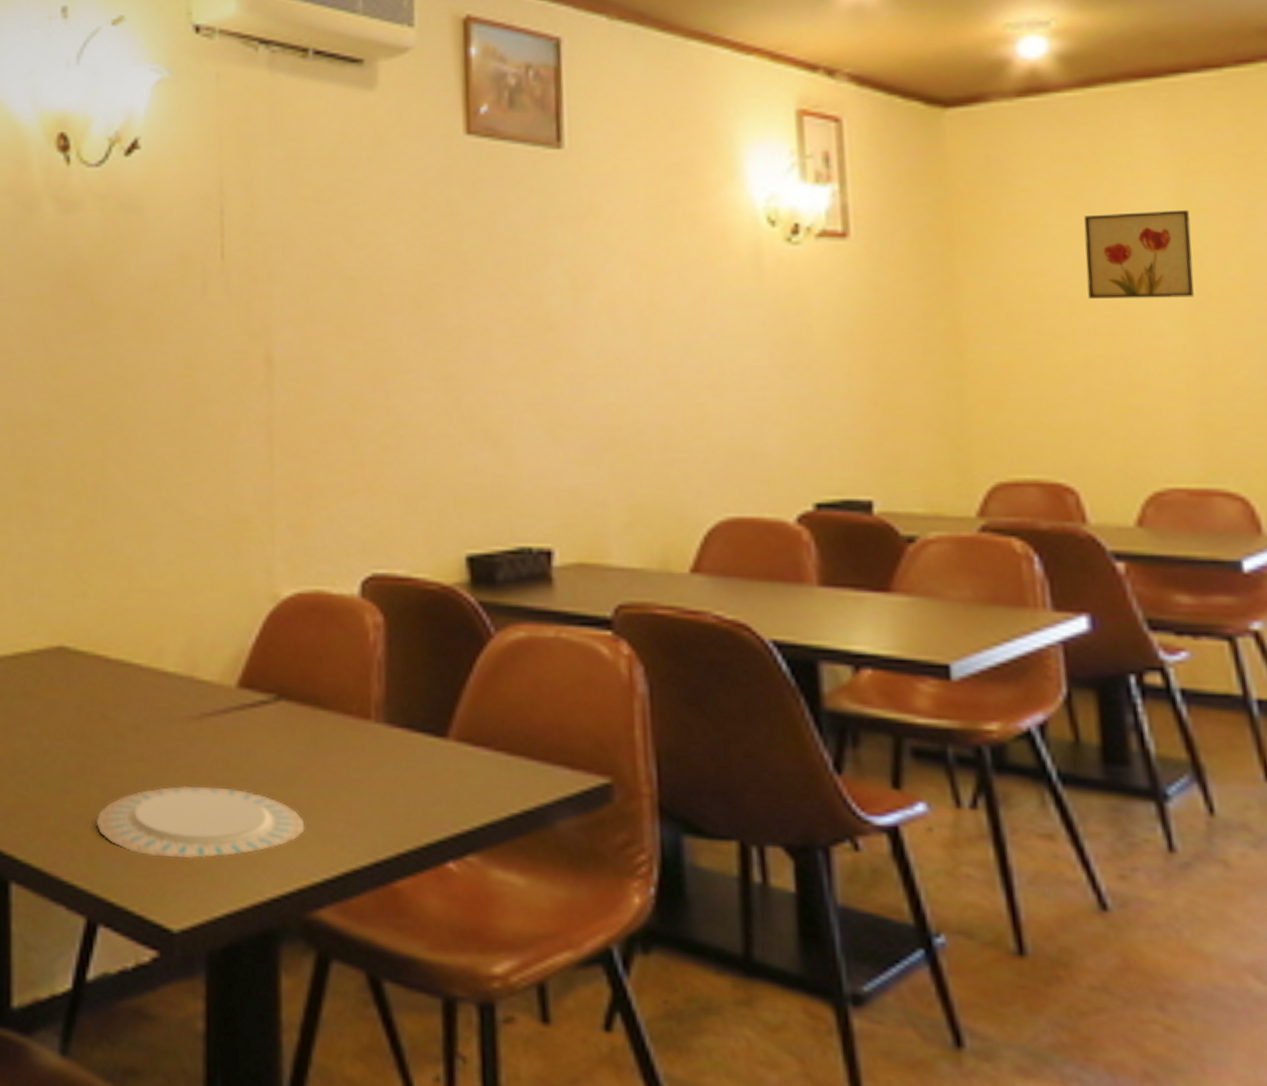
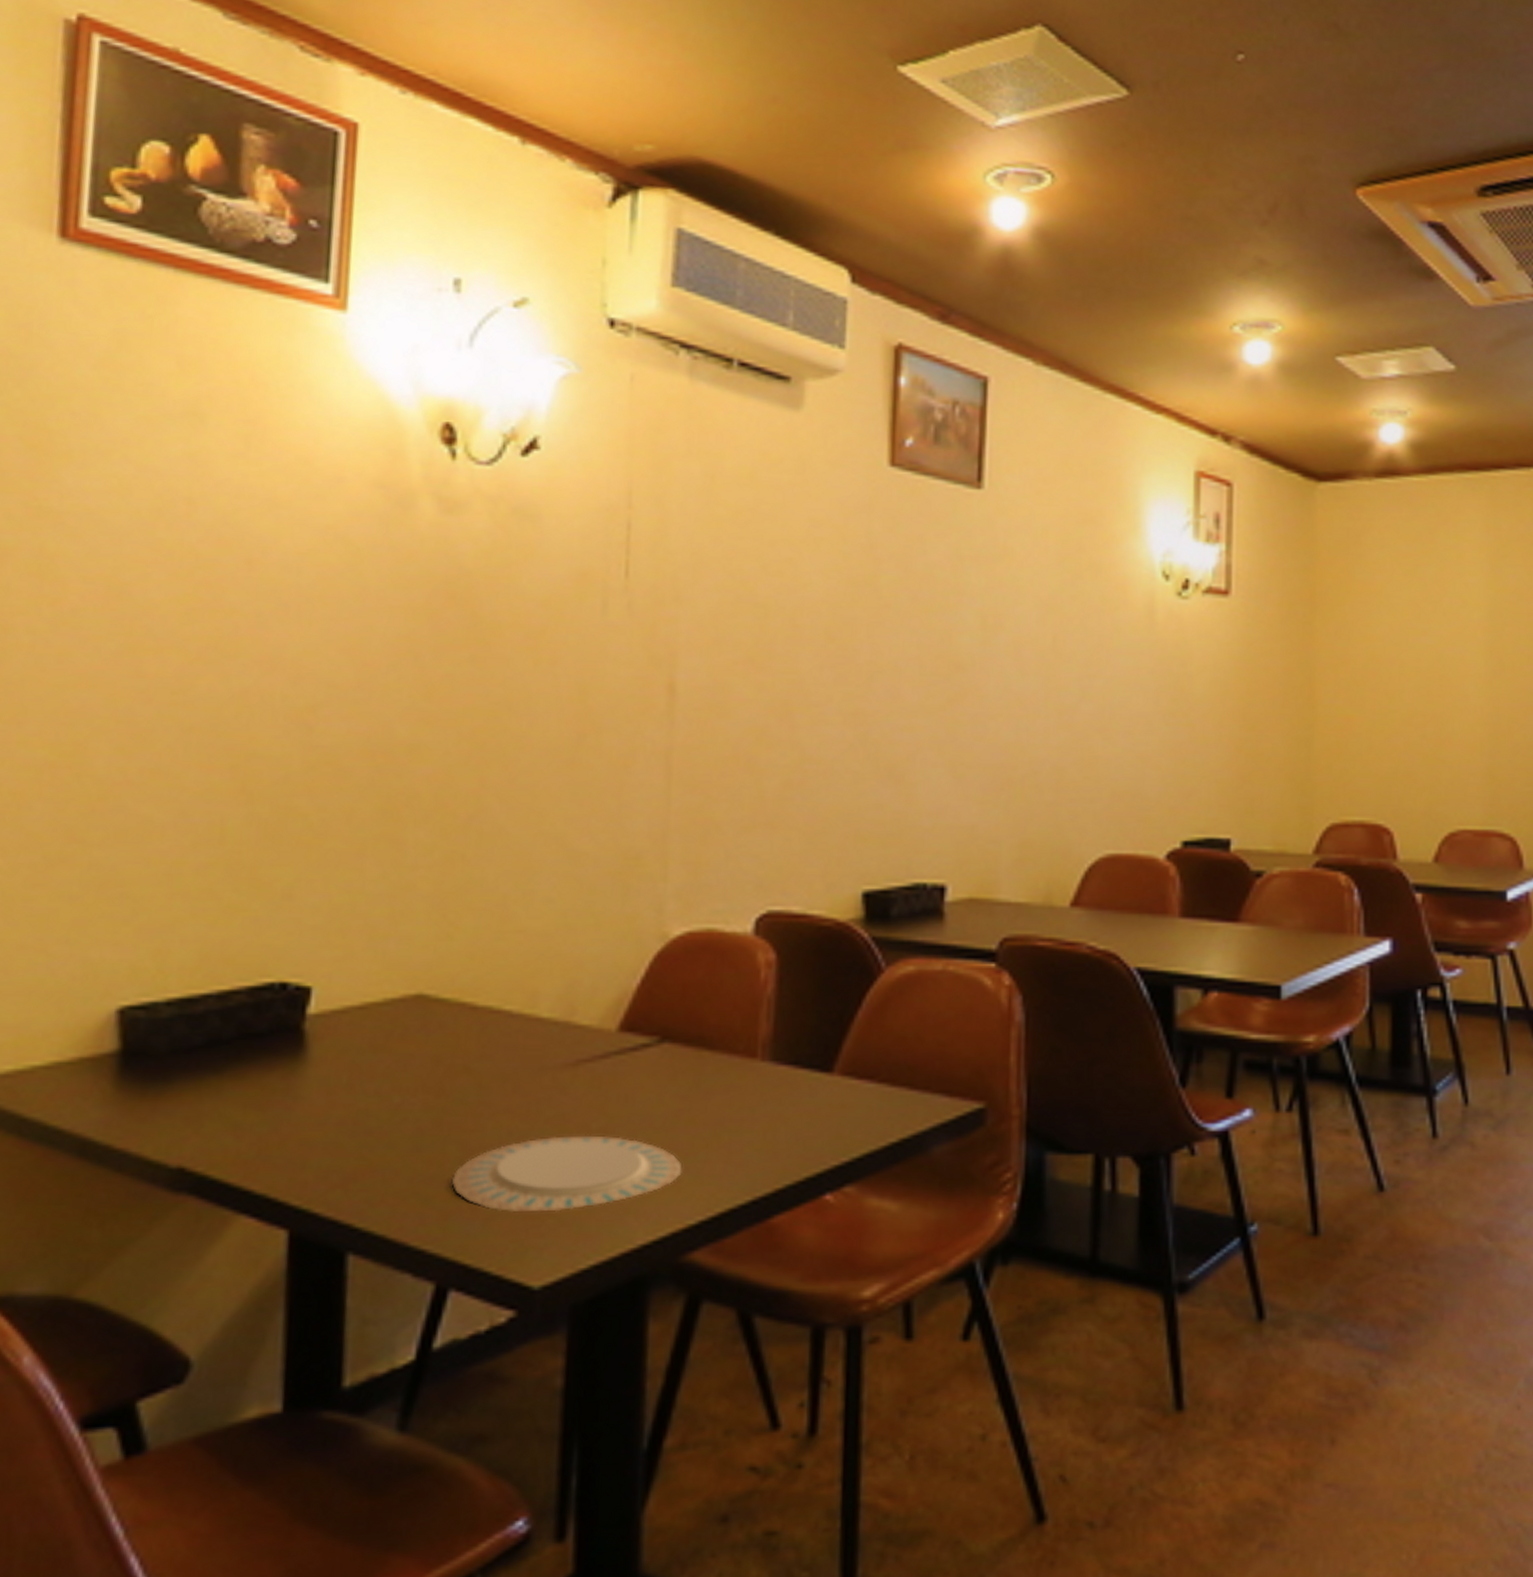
wall art: present [1083,209,1194,299] -> none [1415,588,1496,666]

